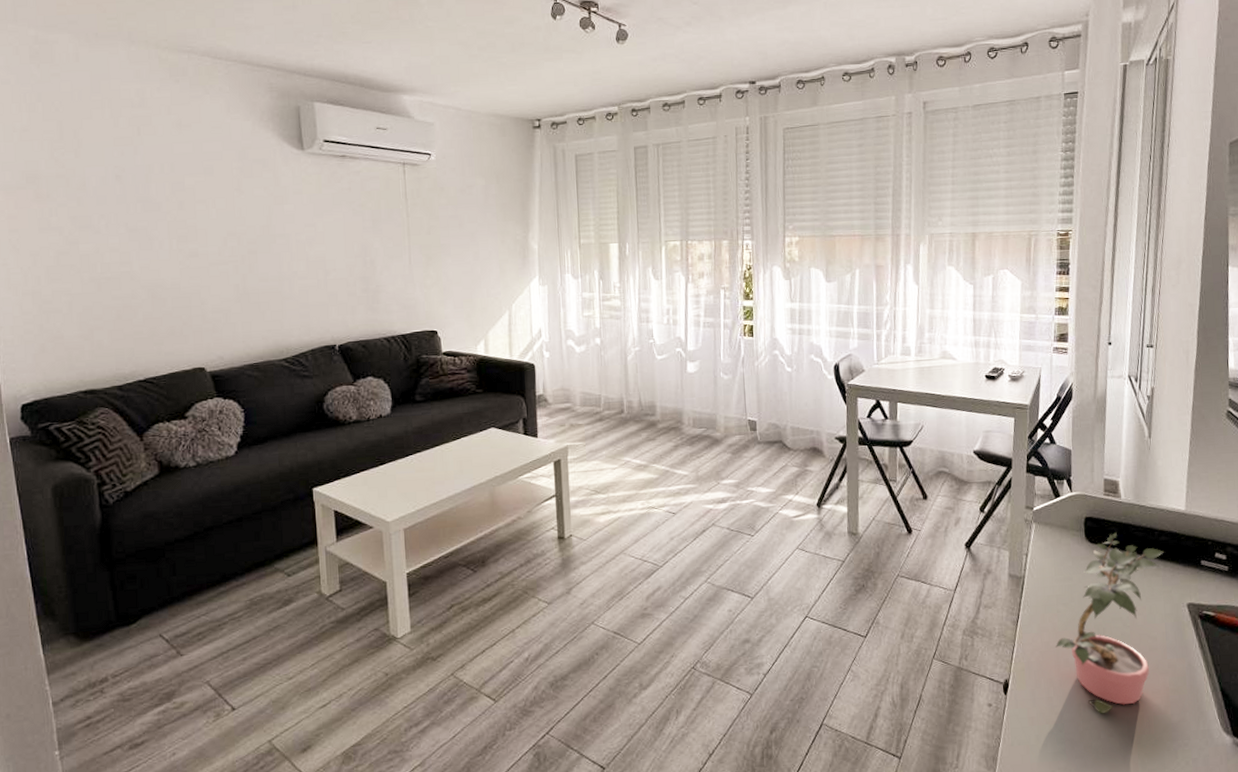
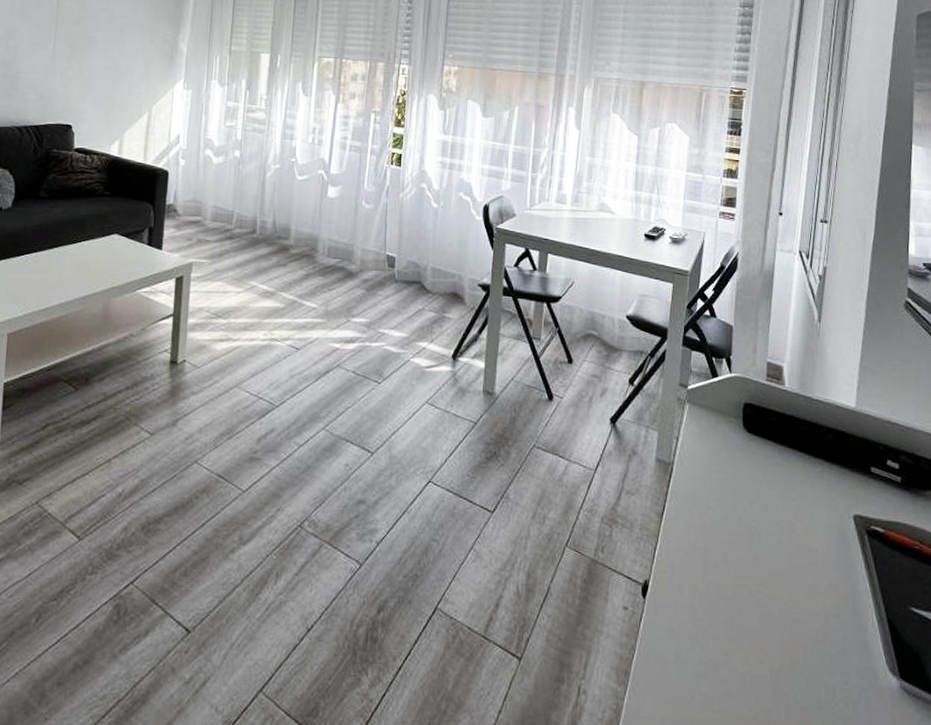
potted plant: present [1056,532,1164,714] -> none [704,424,829,634]

